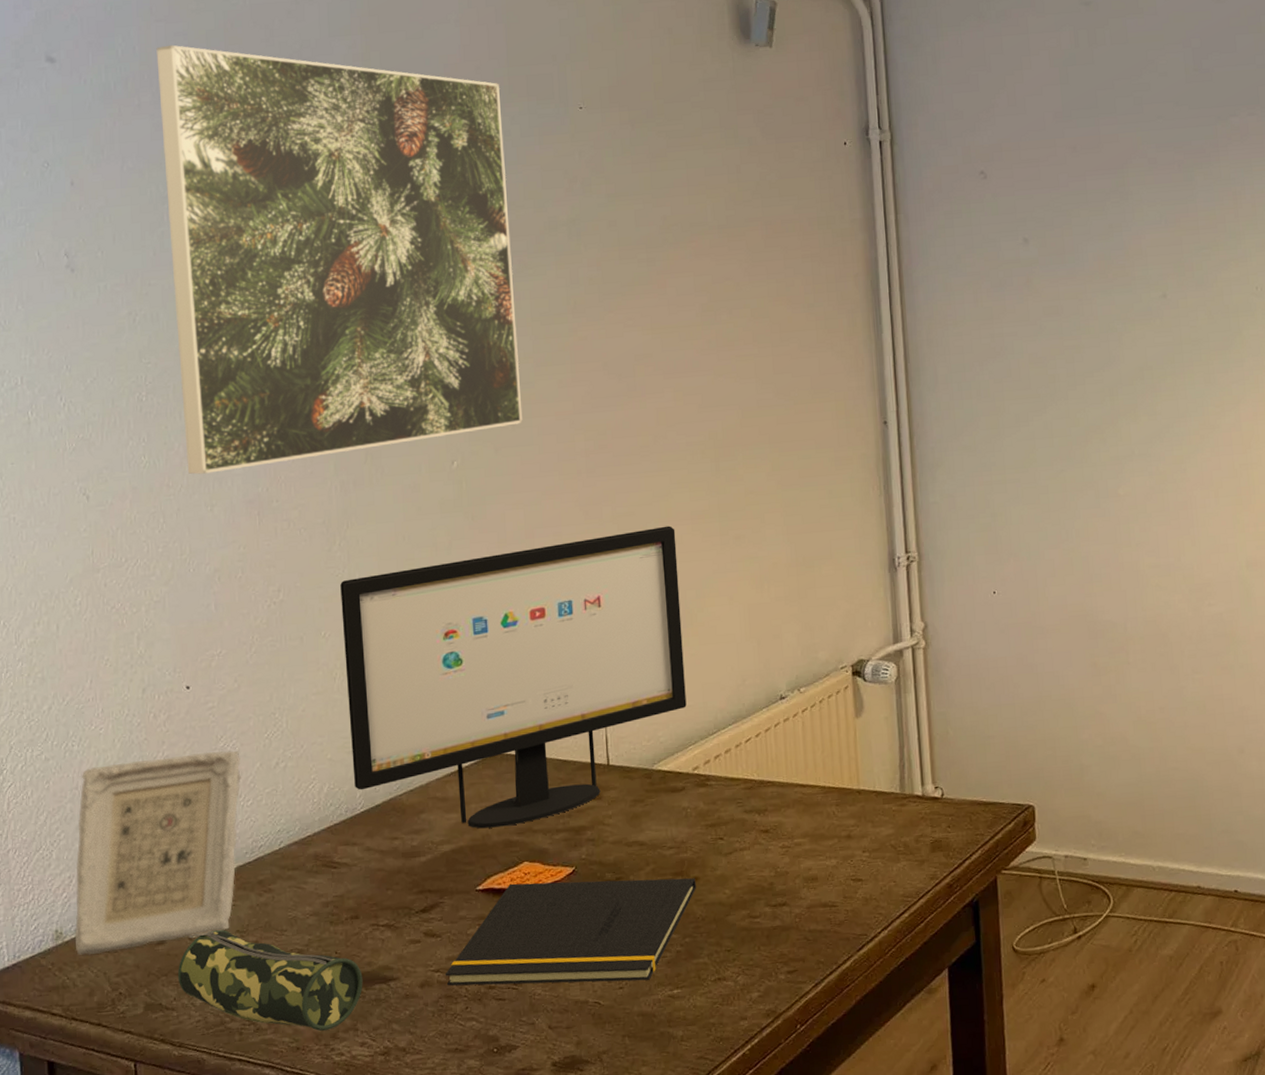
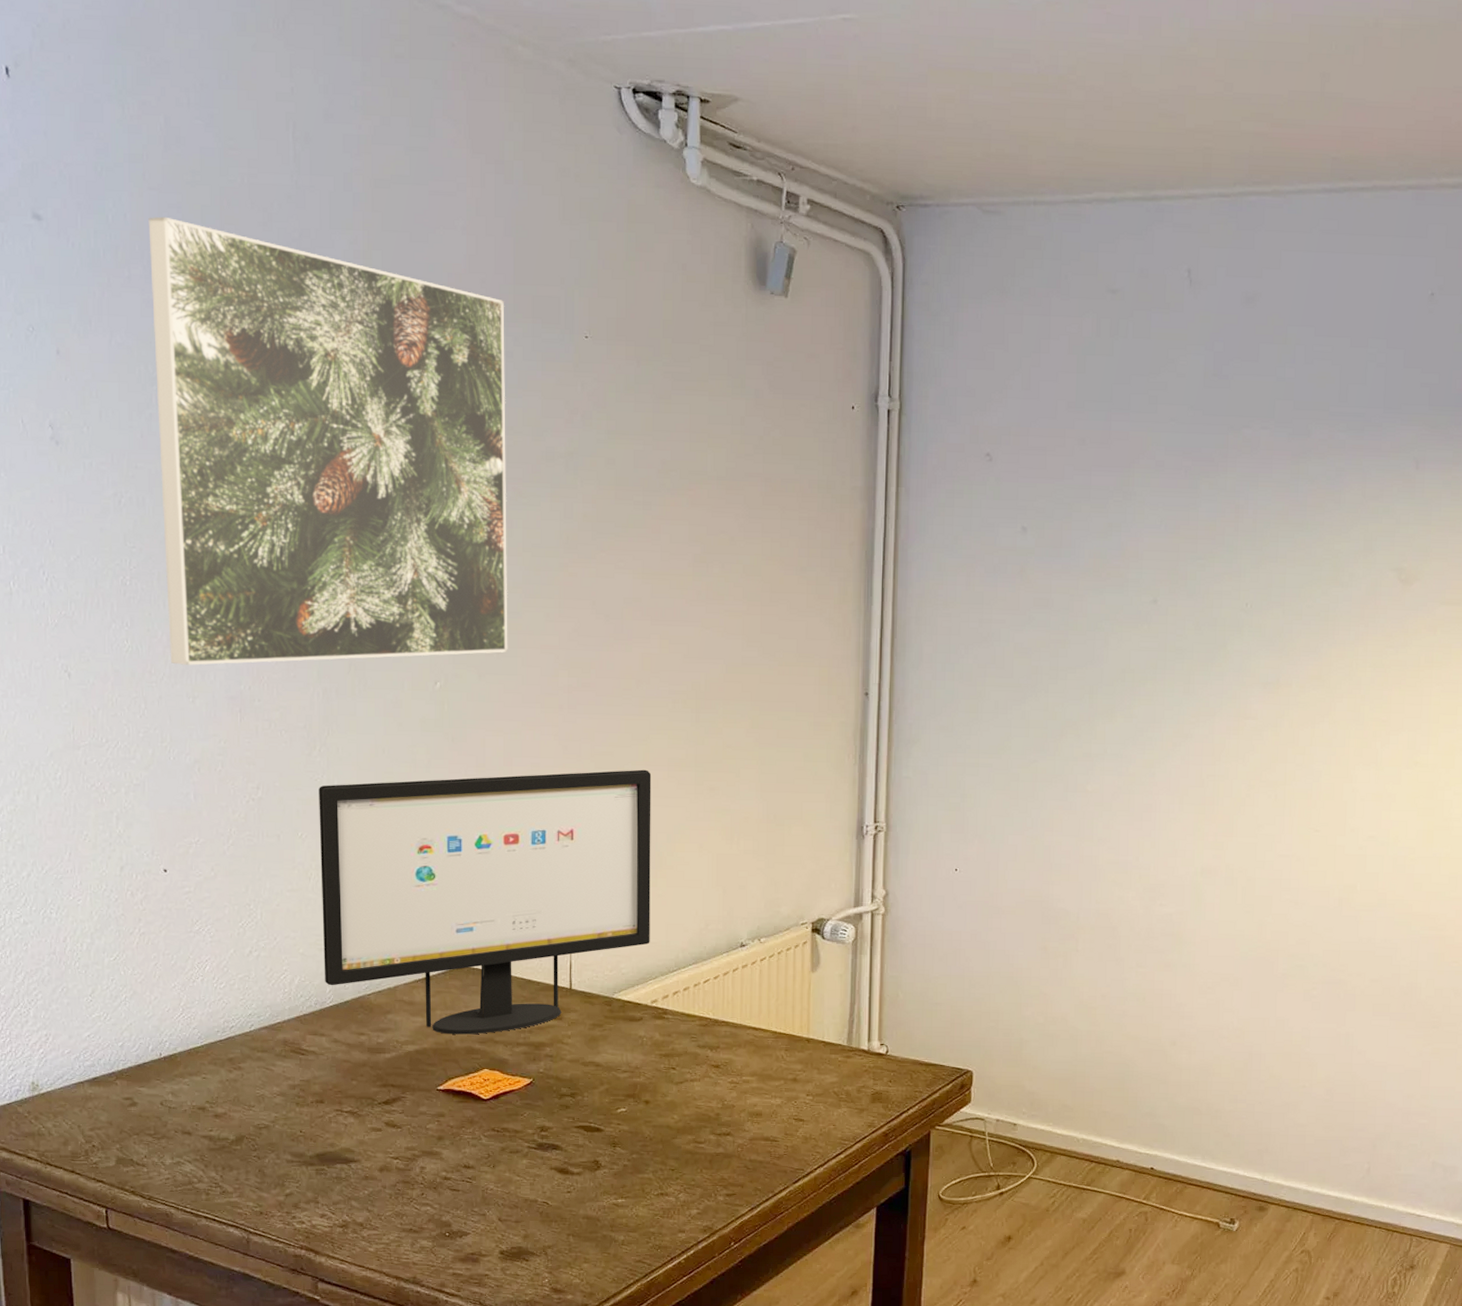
picture frame: present [74,750,241,955] -> none [50,933,215,1108]
pencil case: present [178,929,363,1031] -> none [149,1098,325,1200]
notepad: present [445,878,696,986] -> none [403,1087,646,1188]

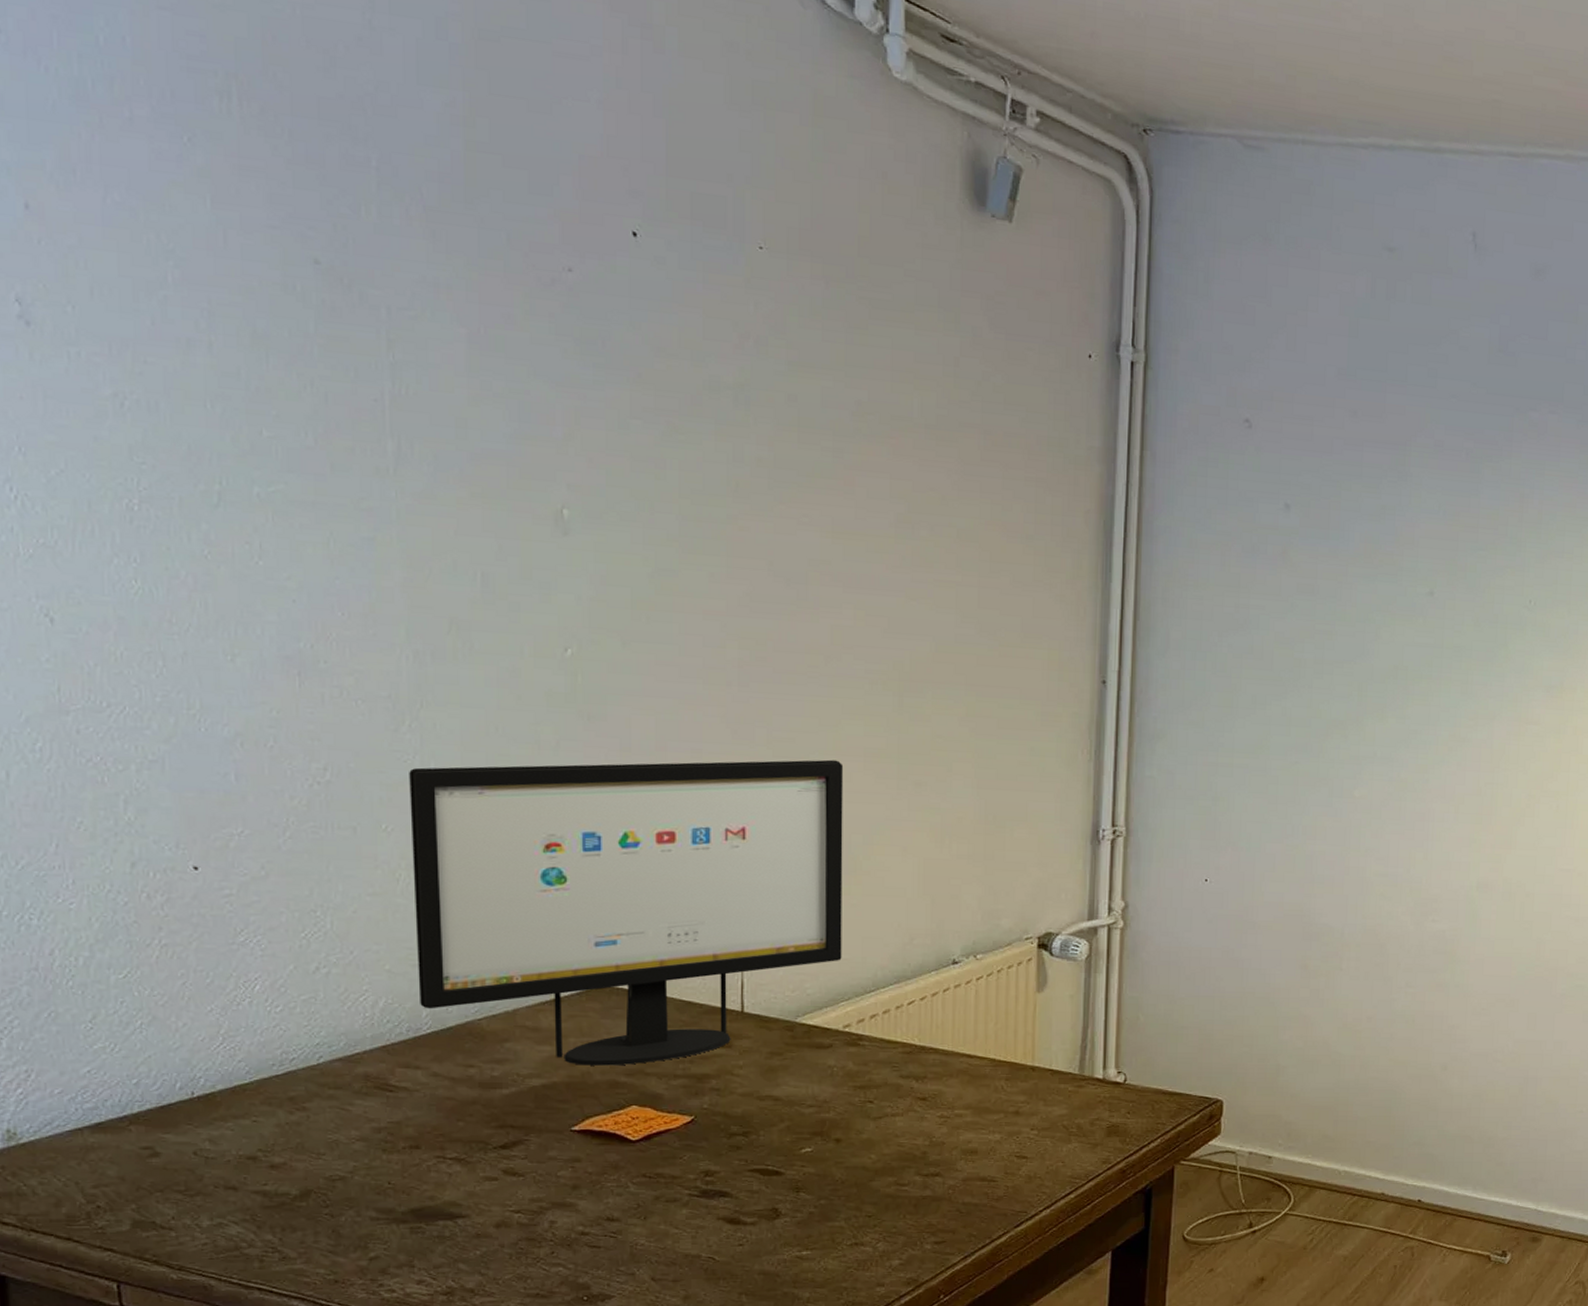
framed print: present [148,216,508,665] -> none [158,44,661,617]

